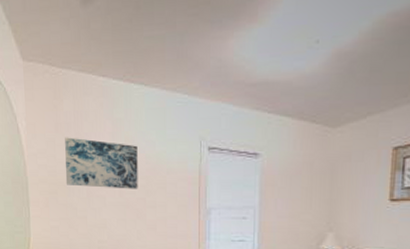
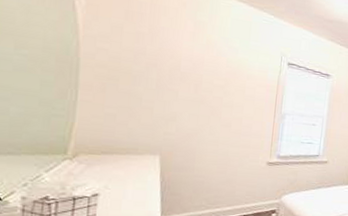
wall art: present [65,137,138,189] -> none [131,26,219,89]

